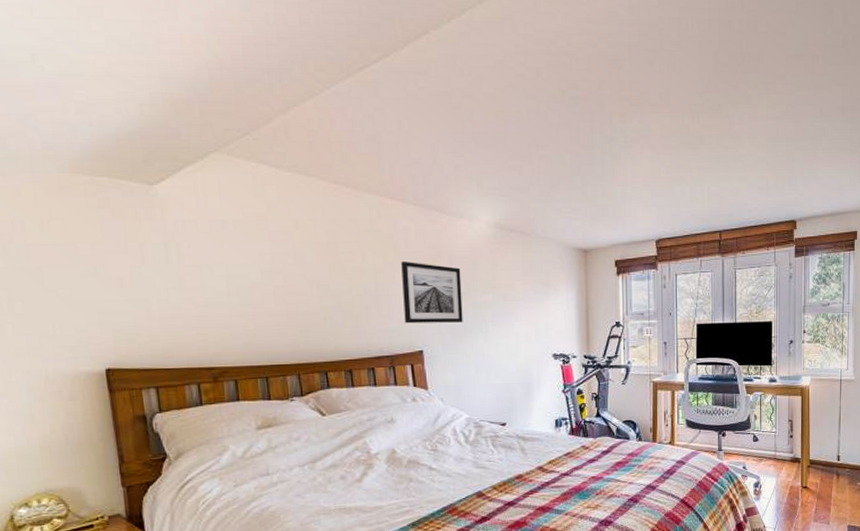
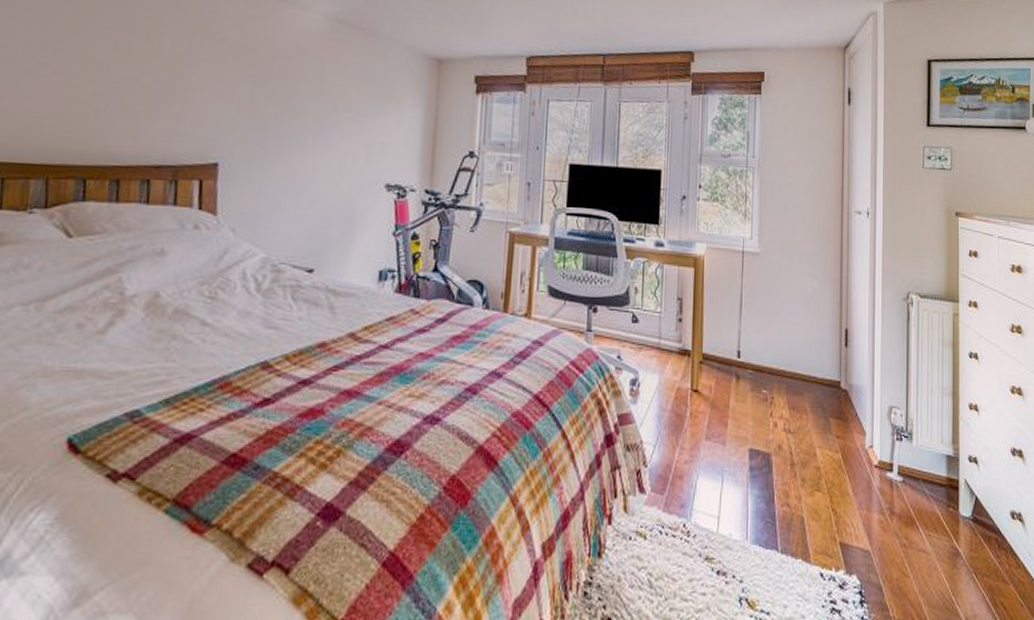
wall art: present [401,262,463,324] -> none [200,49,282,132]

